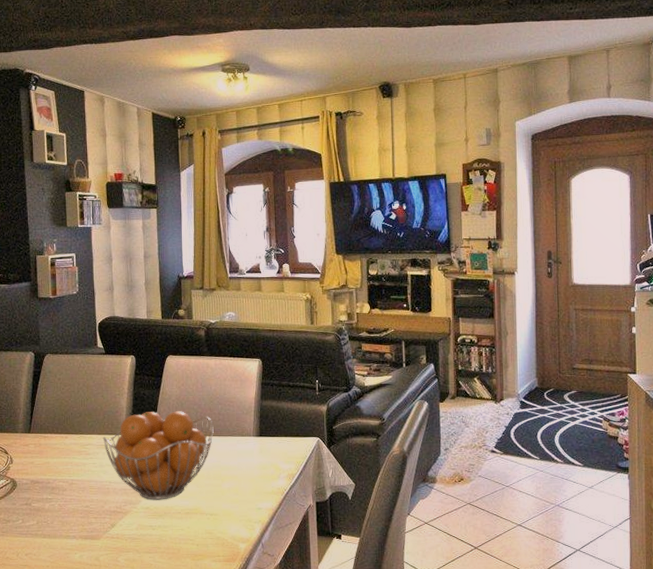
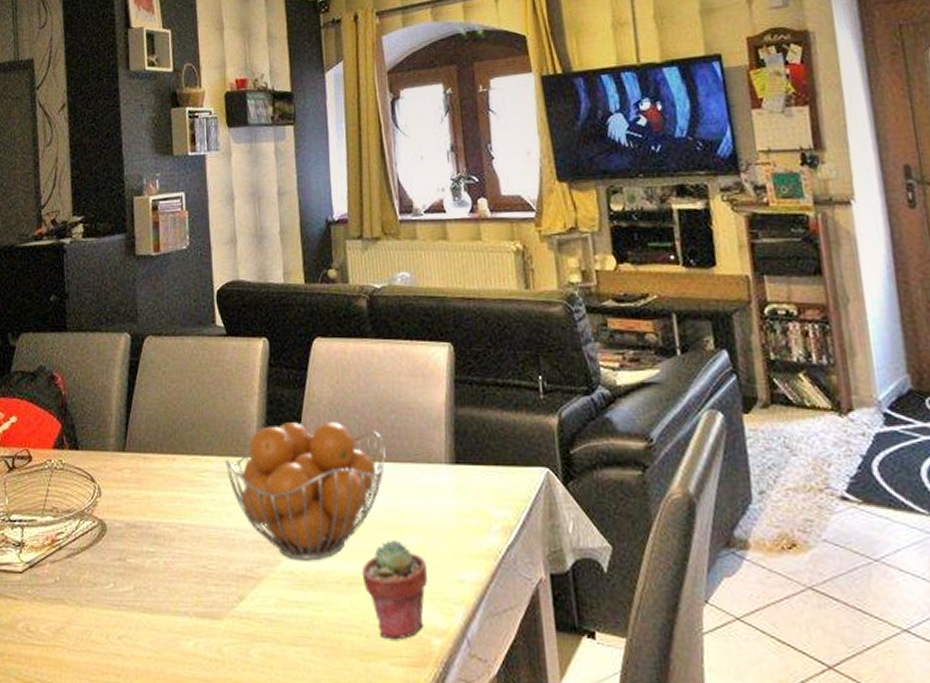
potted succulent: none [195,485,238,546] -> present [362,541,427,640]

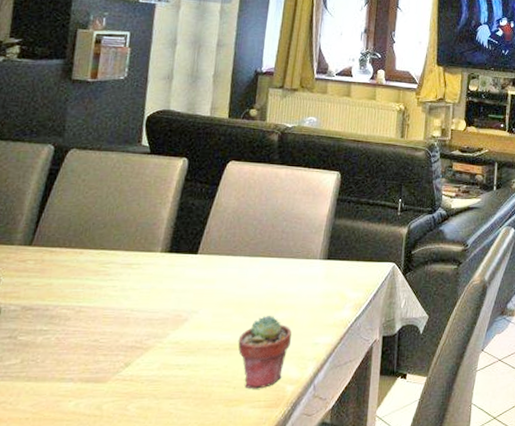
fruit basket: present [224,422,386,561] -> none [130,225,274,333]

